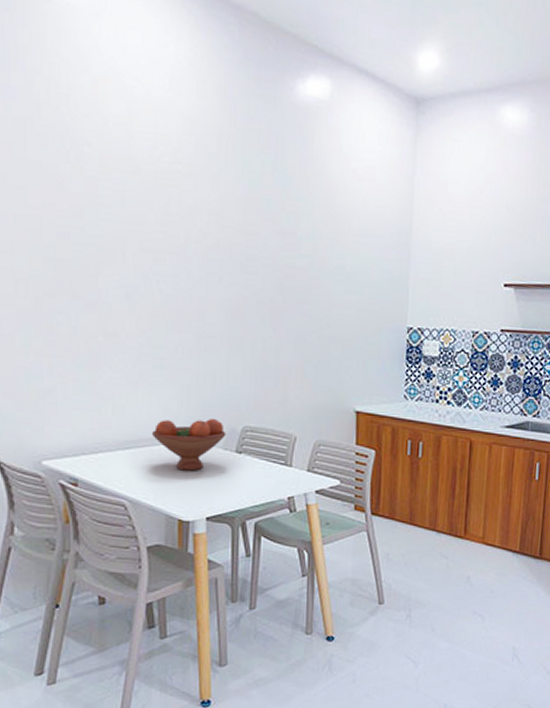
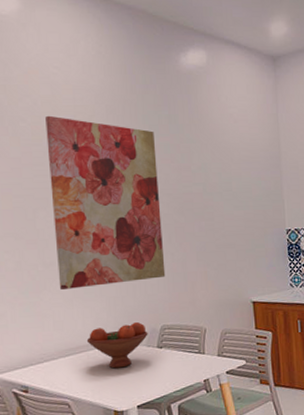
wall art: none [118,142,255,369] -> present [45,115,166,289]

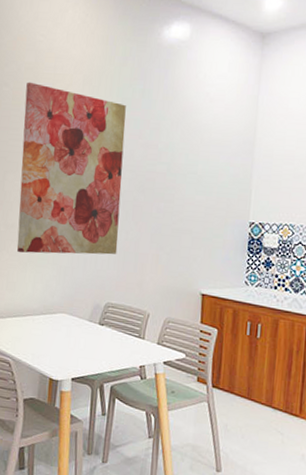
fruit bowl: present [86,322,148,369] -> none [34,294,92,338]

